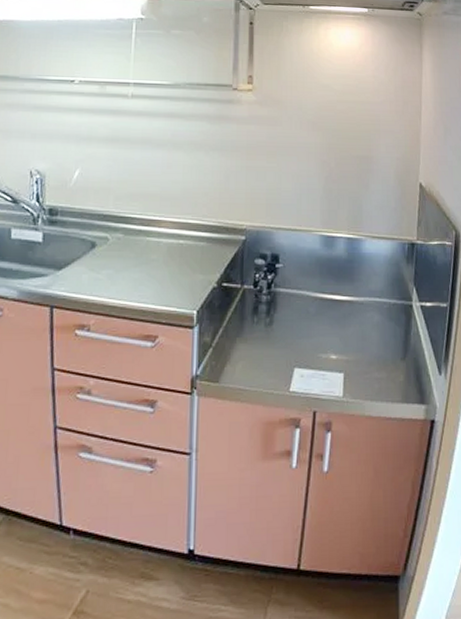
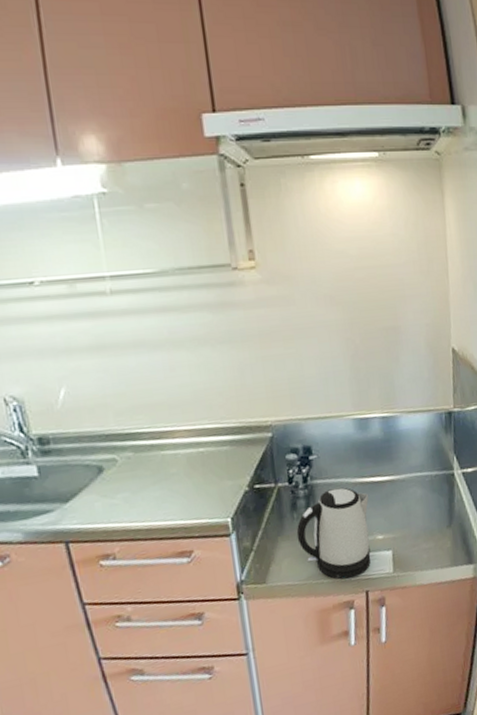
kettle: none [254,300,326,394] -> present [296,487,371,580]

